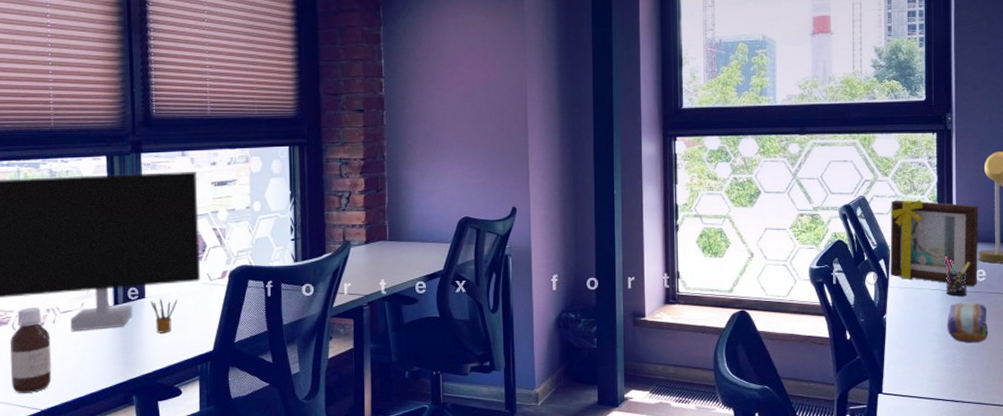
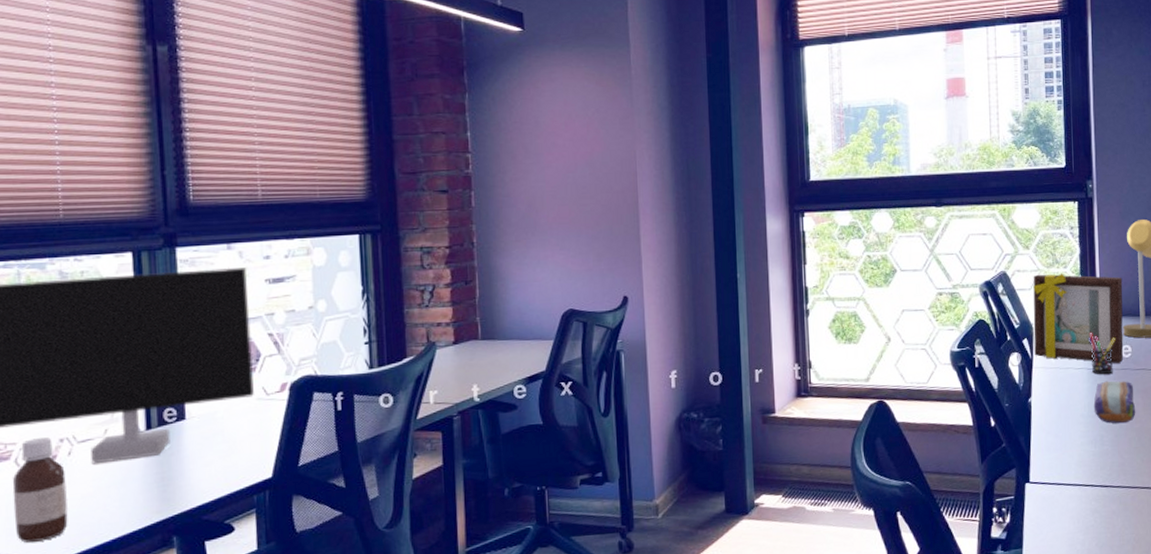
pencil box: present [150,298,178,333] -> none [192,418,227,461]

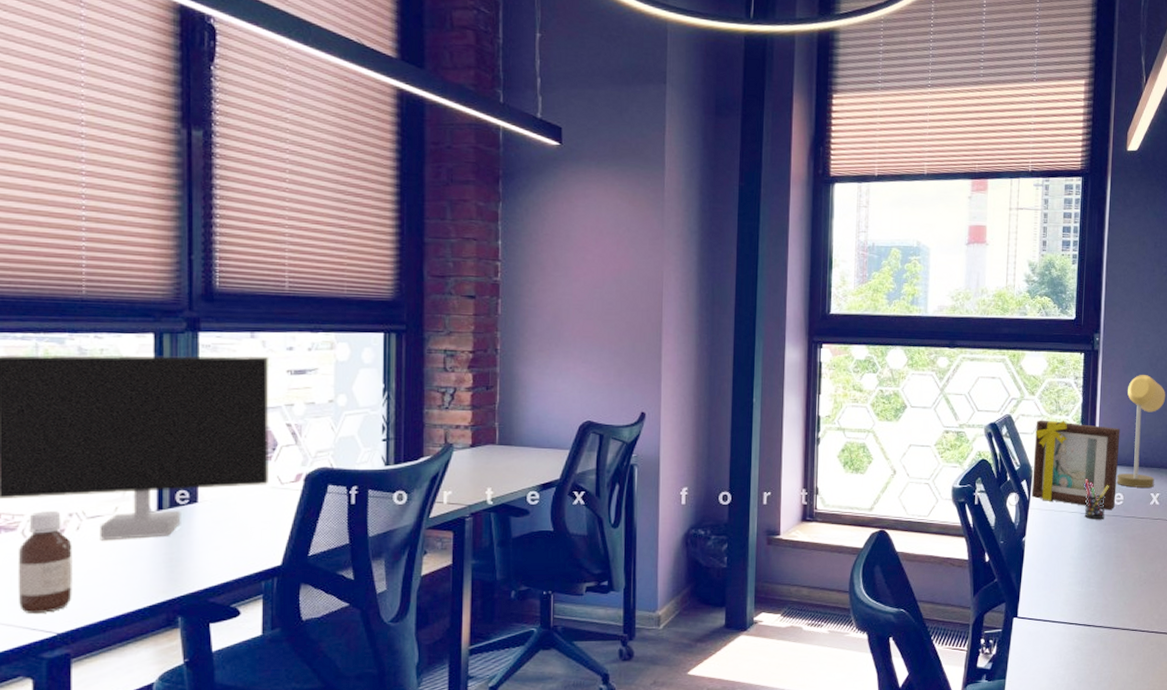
pencil case: present [1093,381,1136,424] -> none [1083,526,1123,567]

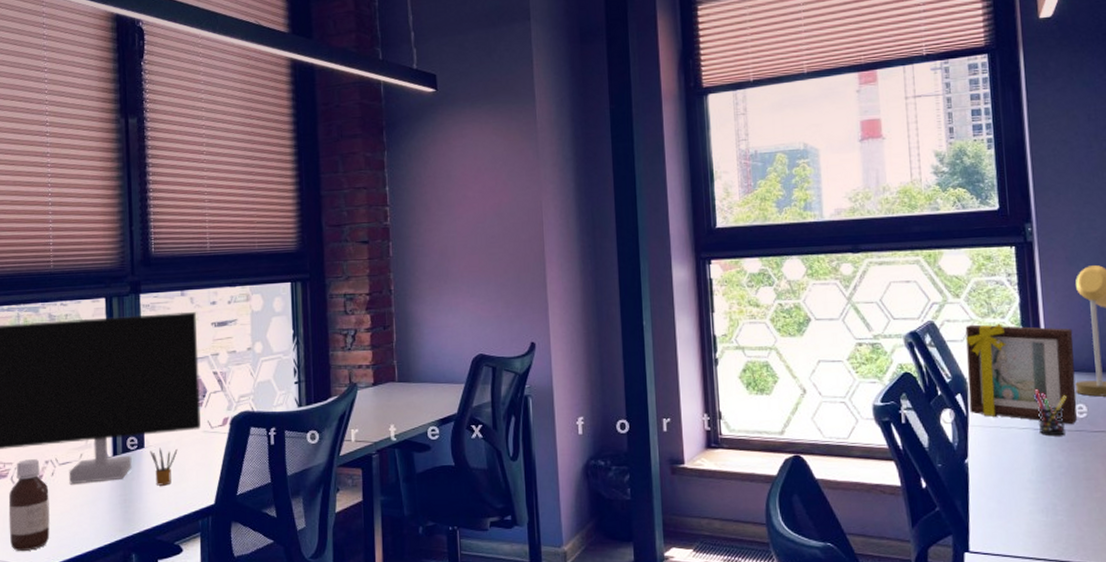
pencil box: none [204,503,239,544] -> present [150,447,178,486]

